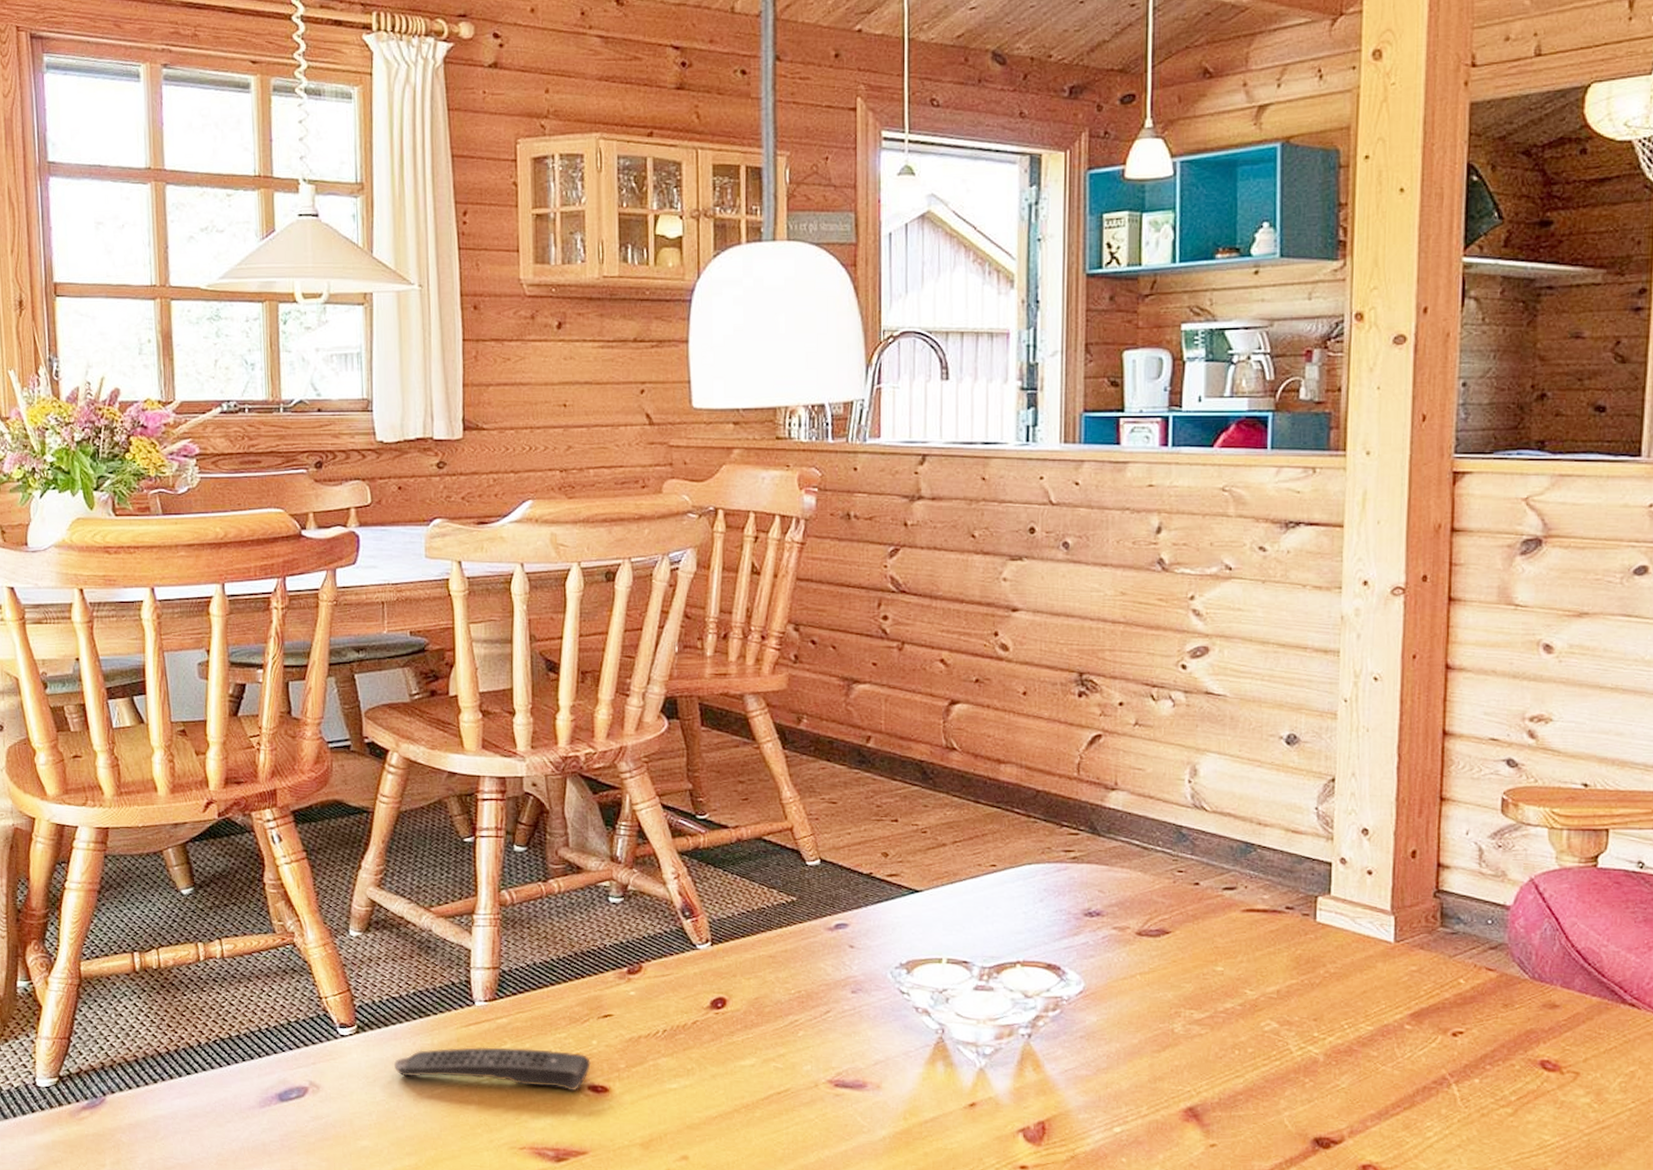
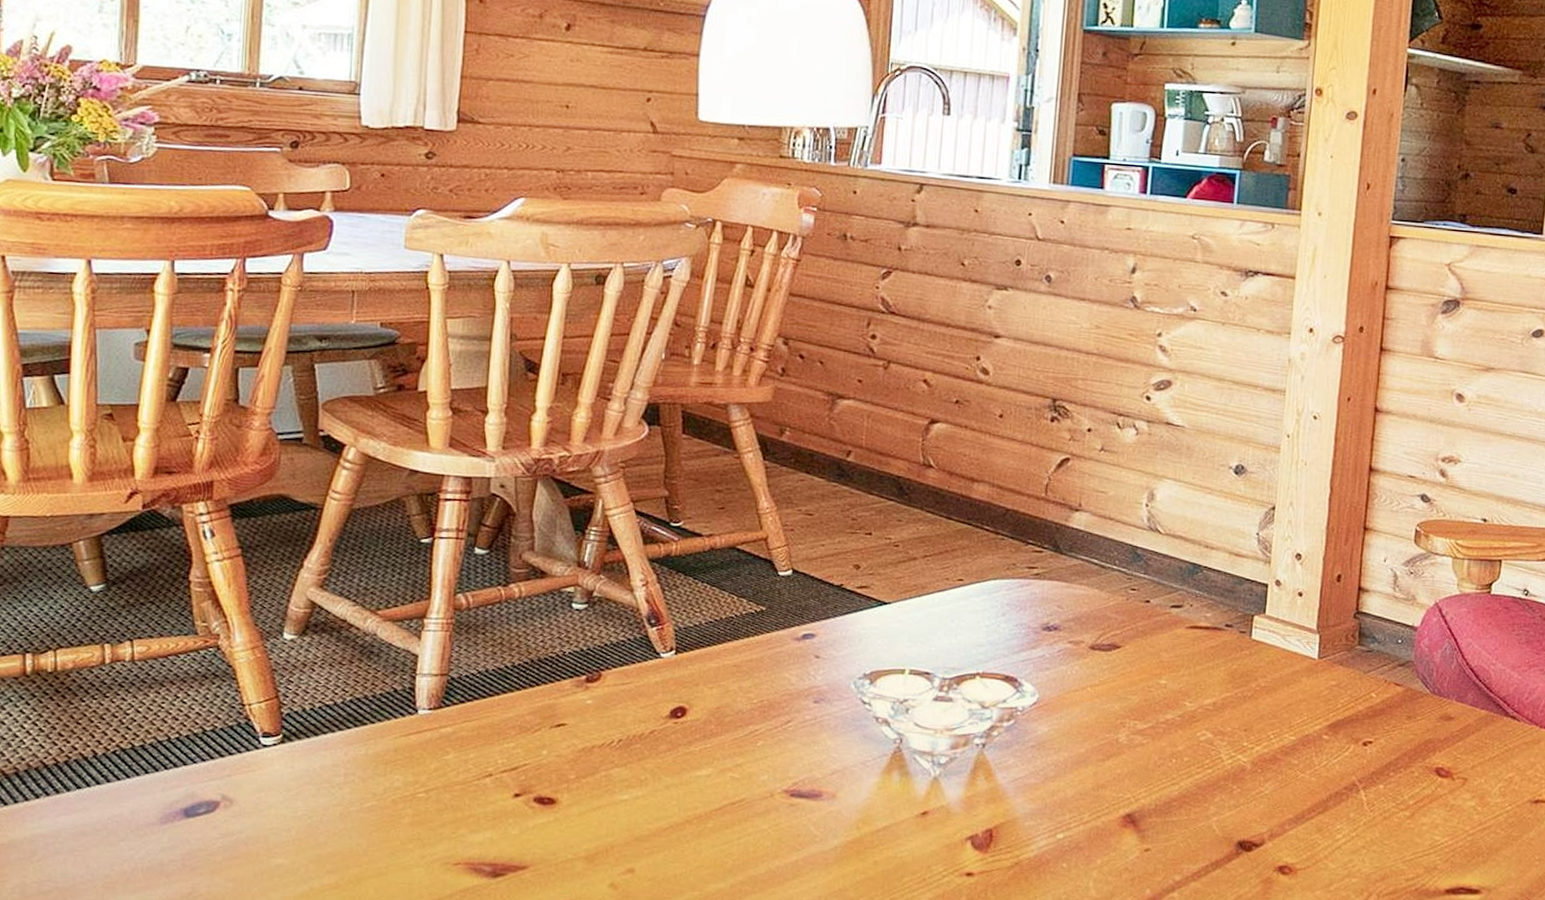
remote control: present [393,1047,591,1091] -> none [320,757,539,804]

